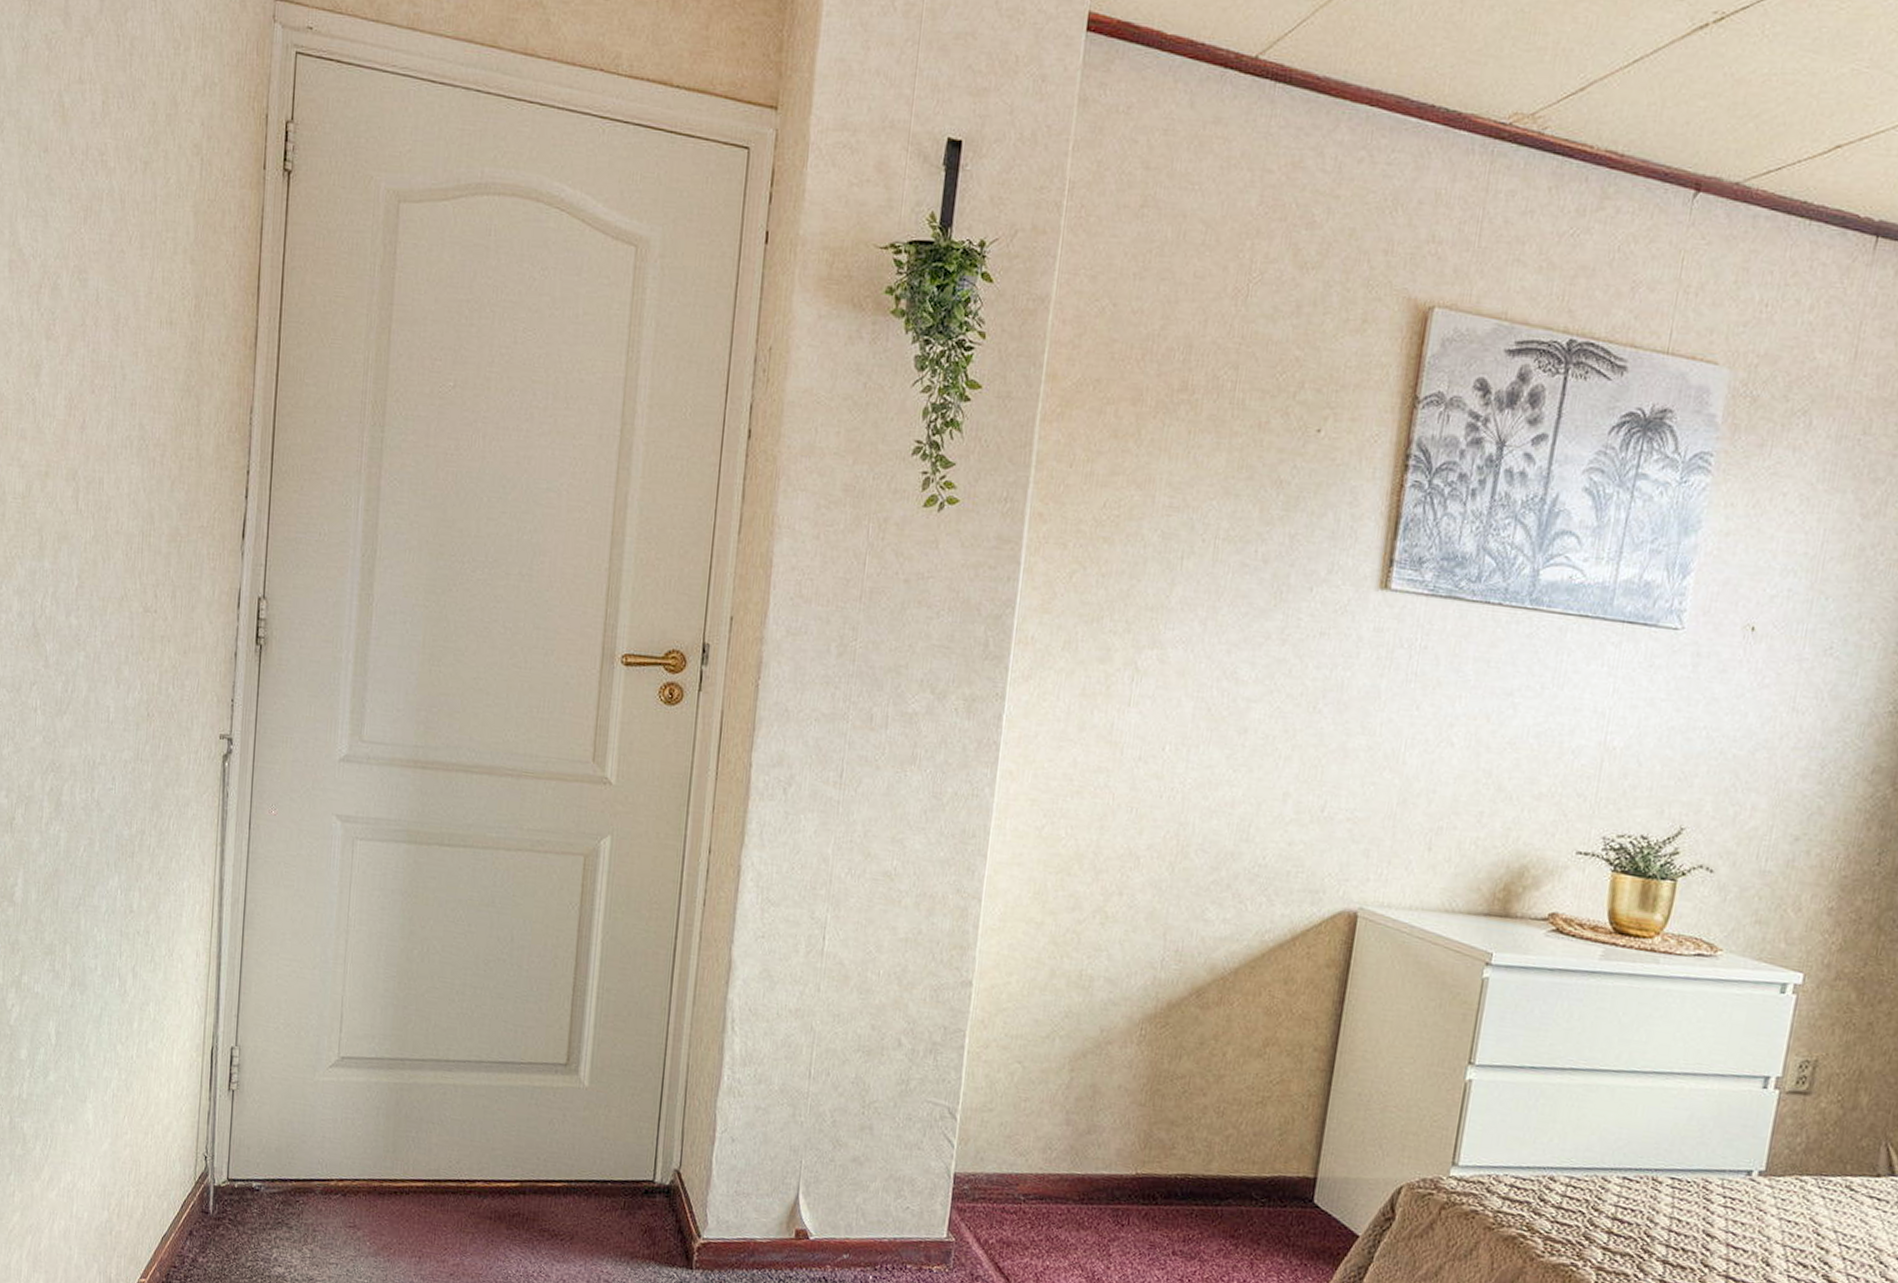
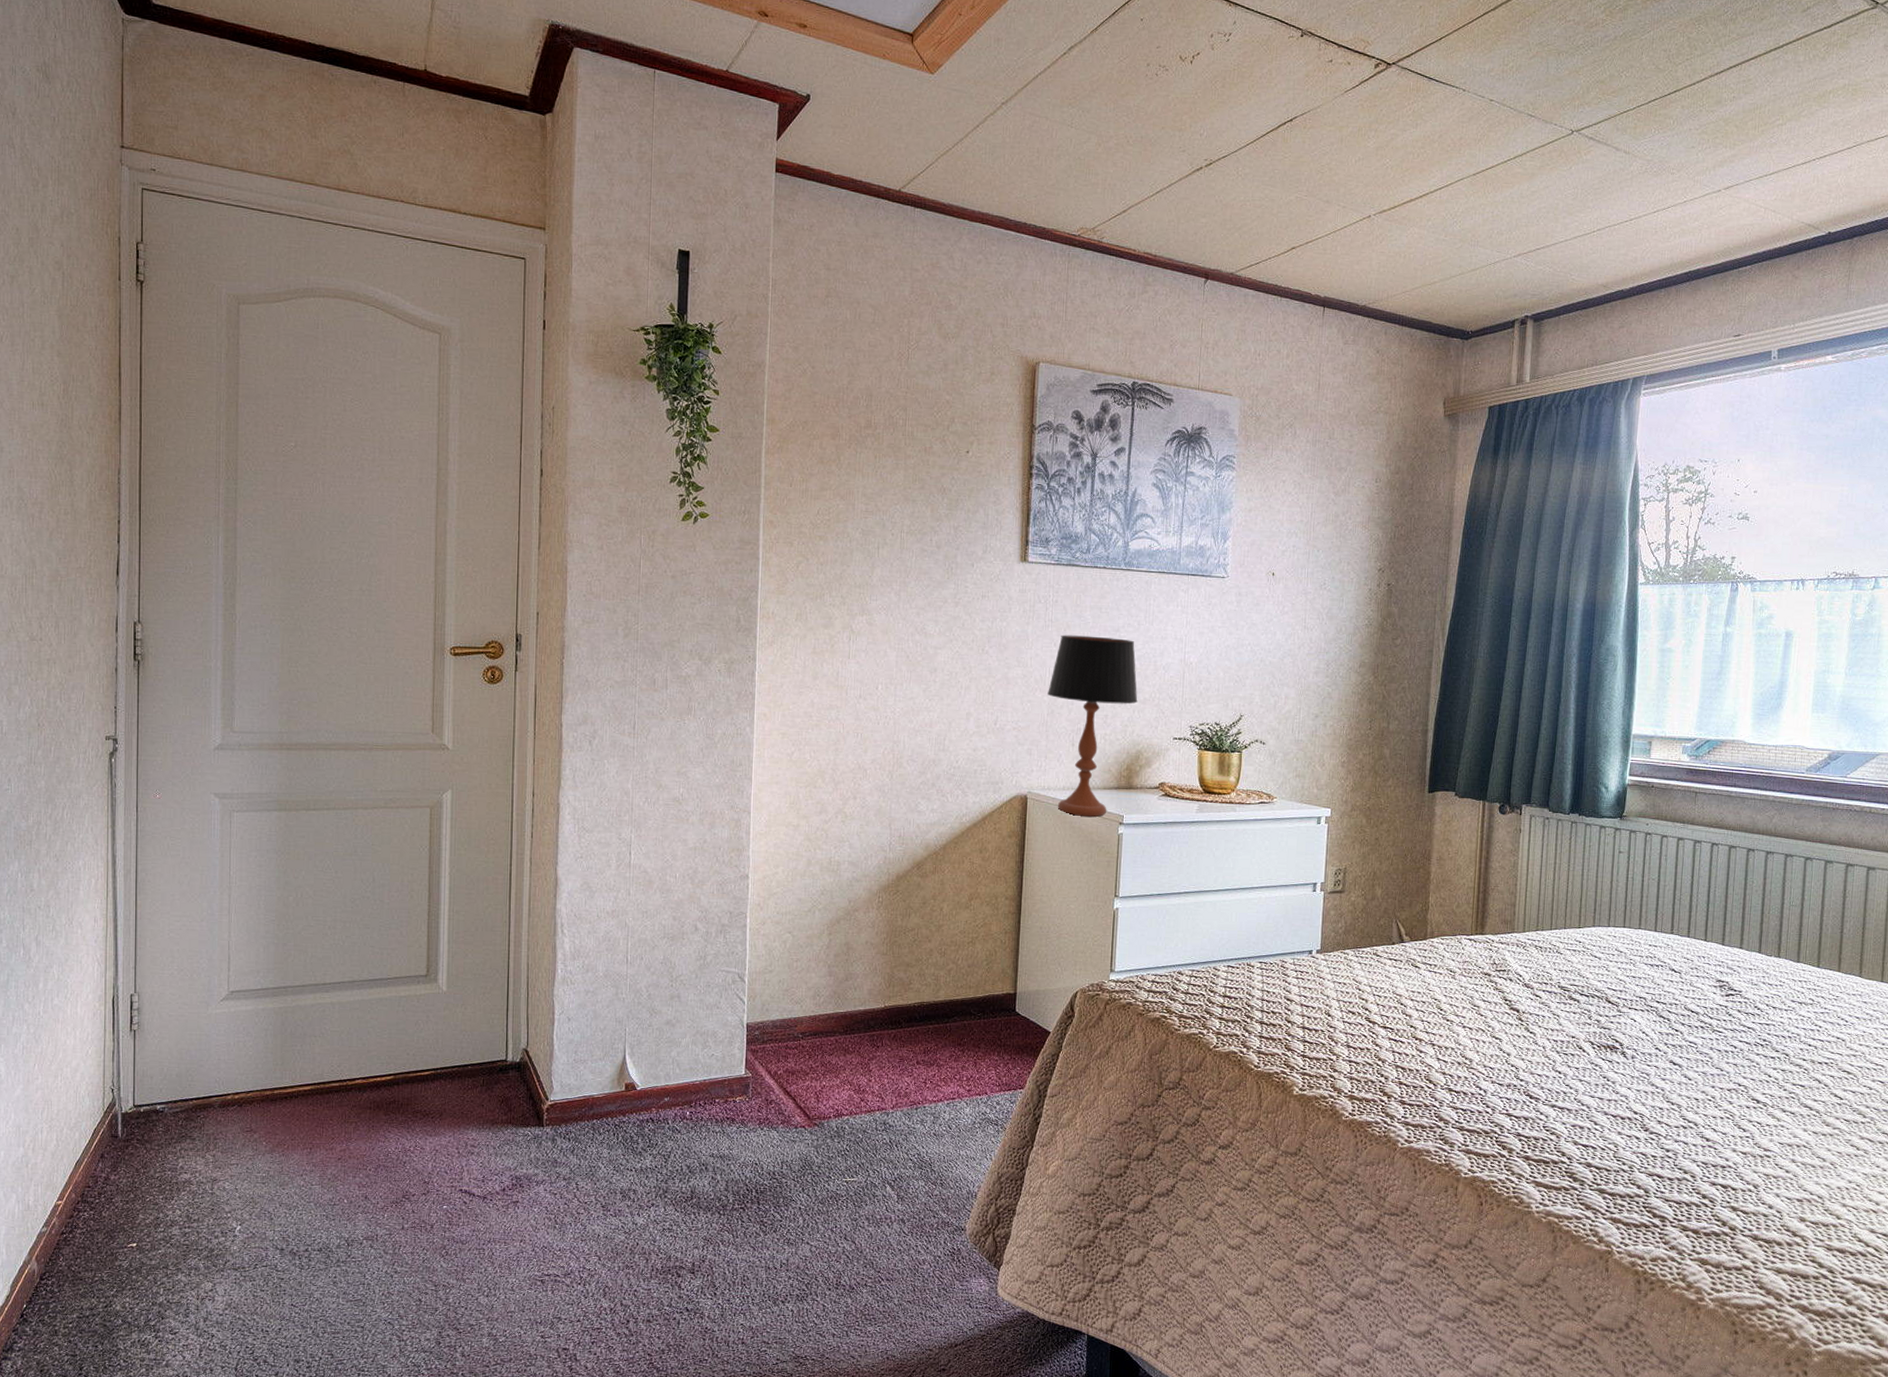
table lamp: none [1399,694,1534,952] -> present [1048,635,1138,817]

